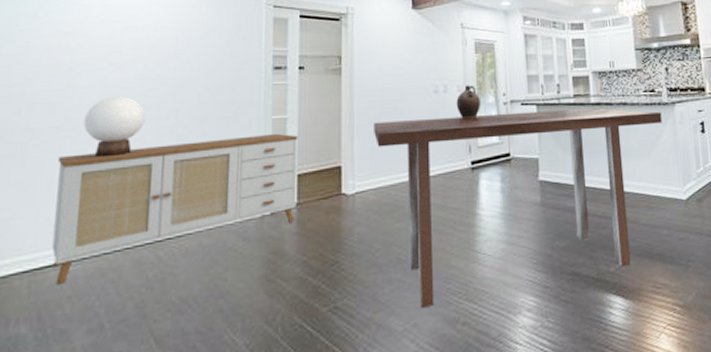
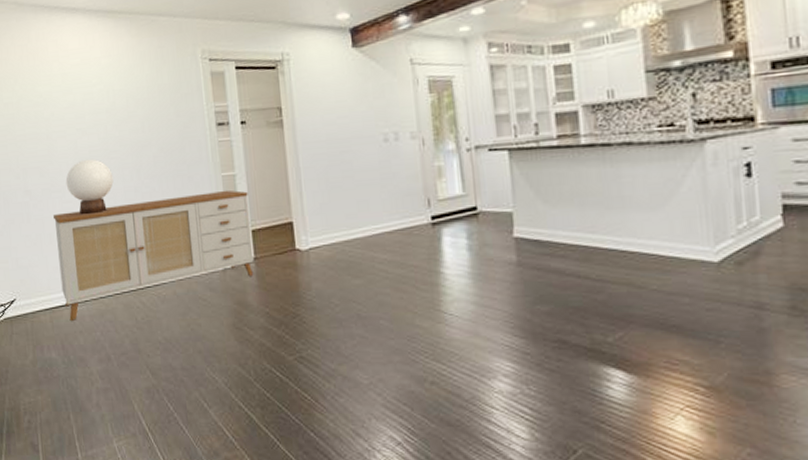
dining table: present [374,107,662,307] -> none [321,150,685,363]
ceramic jug: present [456,85,482,119] -> none [410,130,440,170]

